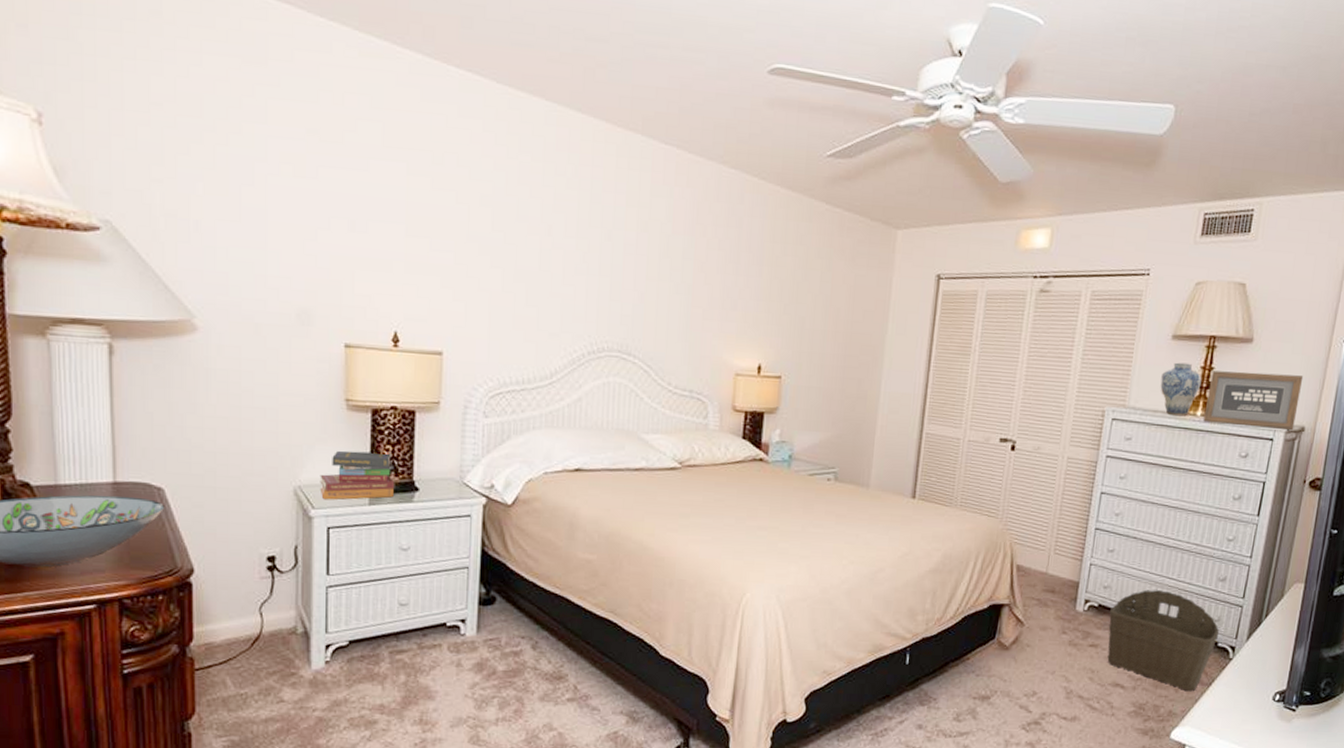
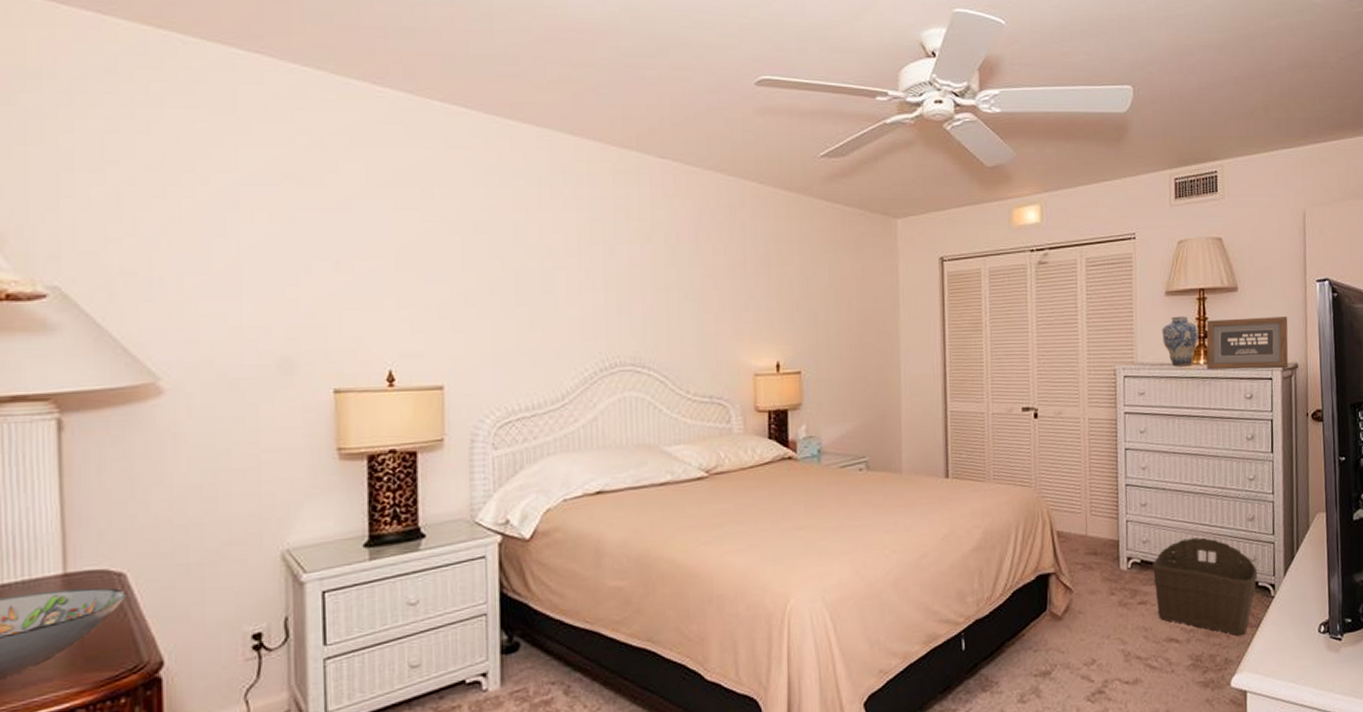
books: present [320,450,395,500] -> none [311,500,398,561]

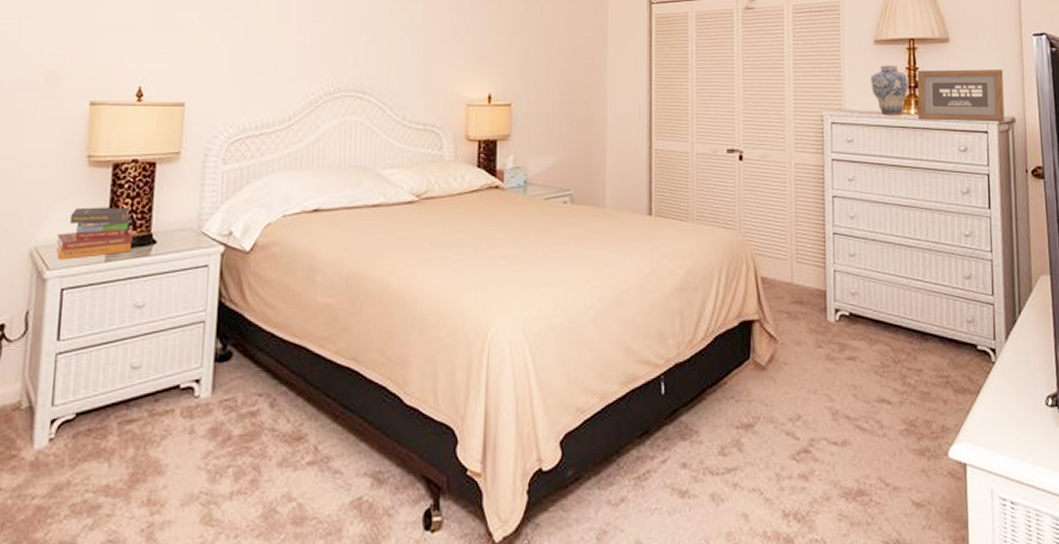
books: none [311,500,398,561] -> present [56,207,133,260]
wicker basket: present [1153,537,1258,636] -> none [862,293,977,403]

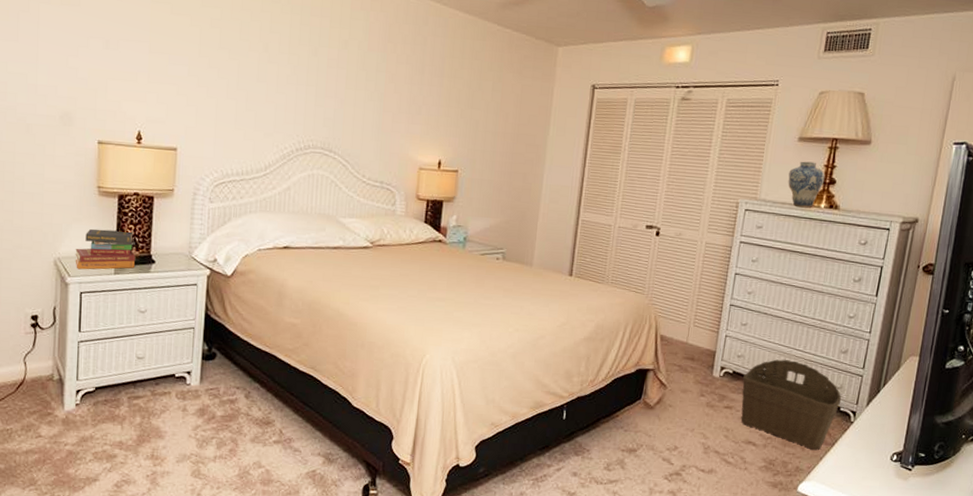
wicker basket: none [862,293,977,403] -> present [741,359,842,451]
picture frame: present [917,69,1005,122] -> none [826,168,917,222]

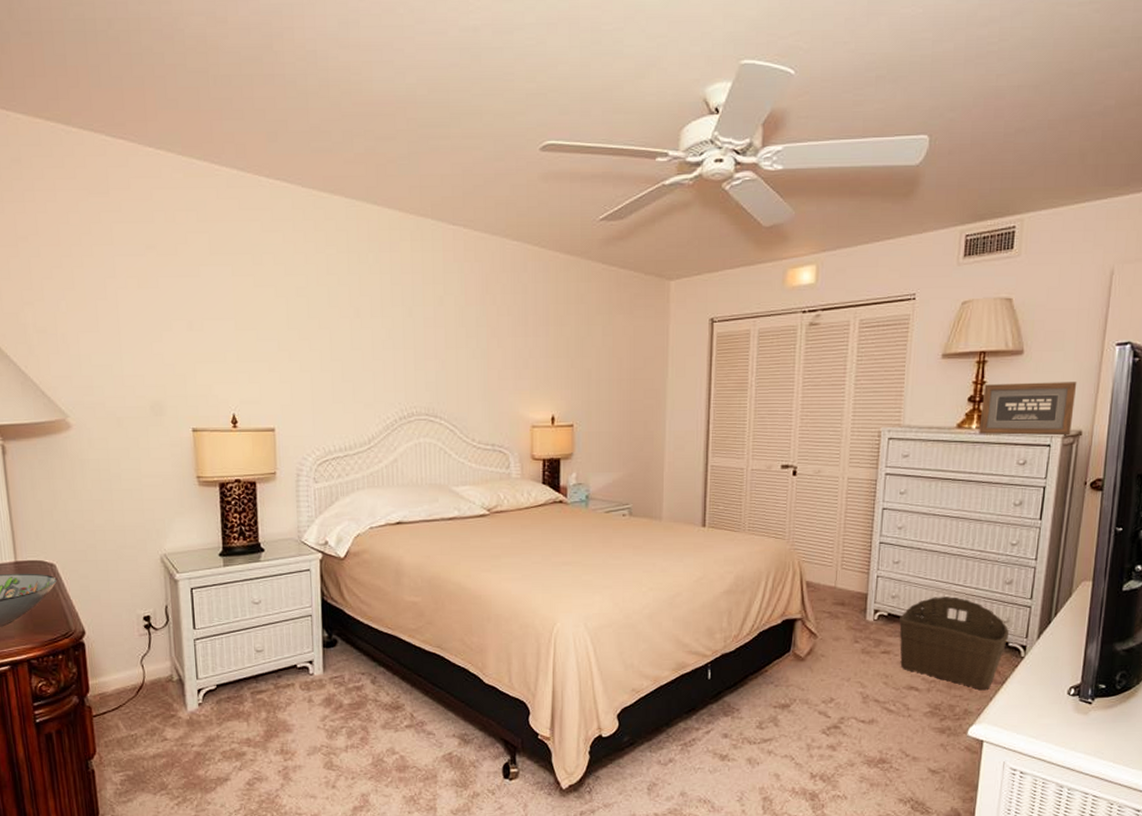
books: present [75,228,136,270] -> none [181,520,244,565]
vase: present [788,161,825,208] -> none [933,379,975,431]
picture frame: none [826,168,917,222] -> present [979,382,1077,436]

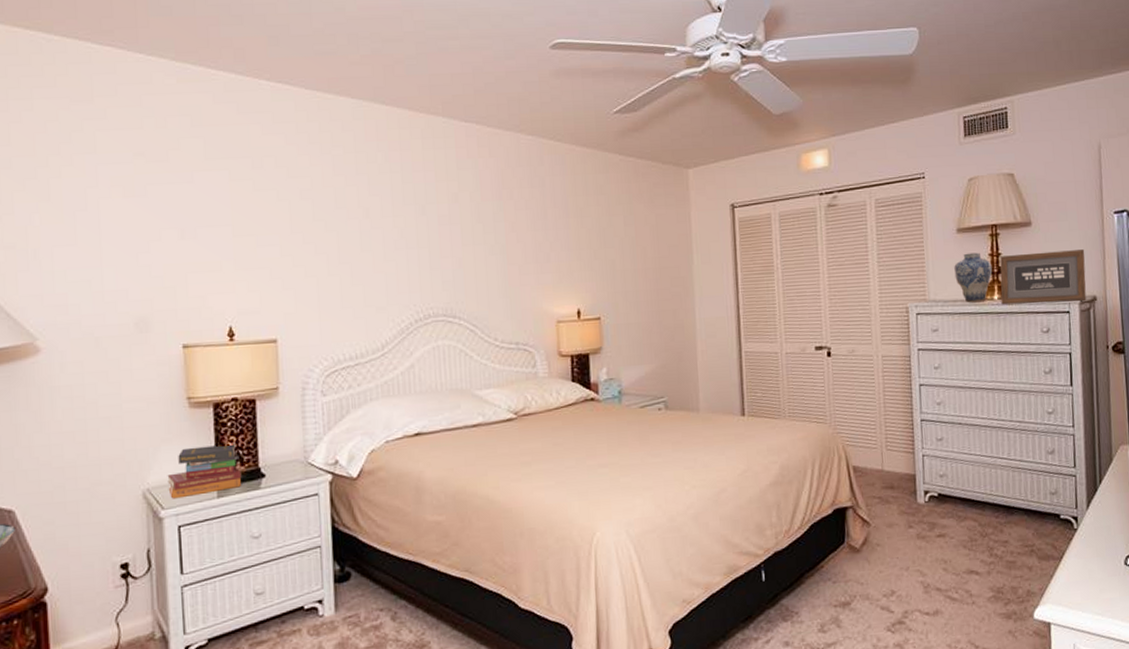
books: none [181,520,244,565] -> present [167,444,242,499]
wicker basket: present [899,596,1010,691] -> none [950,471,1060,569]
vase: none [933,379,975,431] -> present [954,252,992,303]

